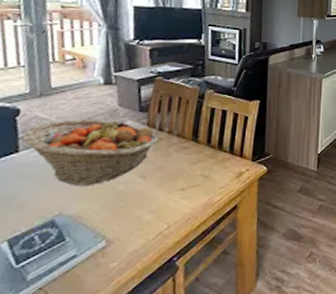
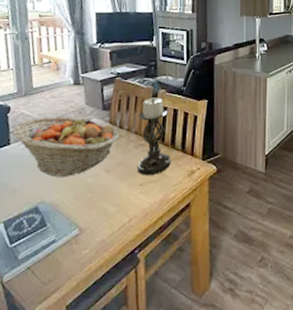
candle holder: none [178,98,218,179] -> present [136,97,171,175]

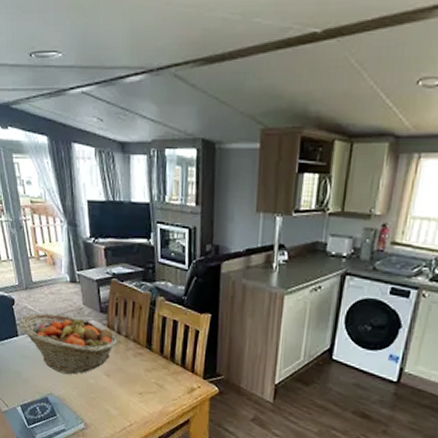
candle holder: present [136,97,171,175] -> none [136,304,171,386]

